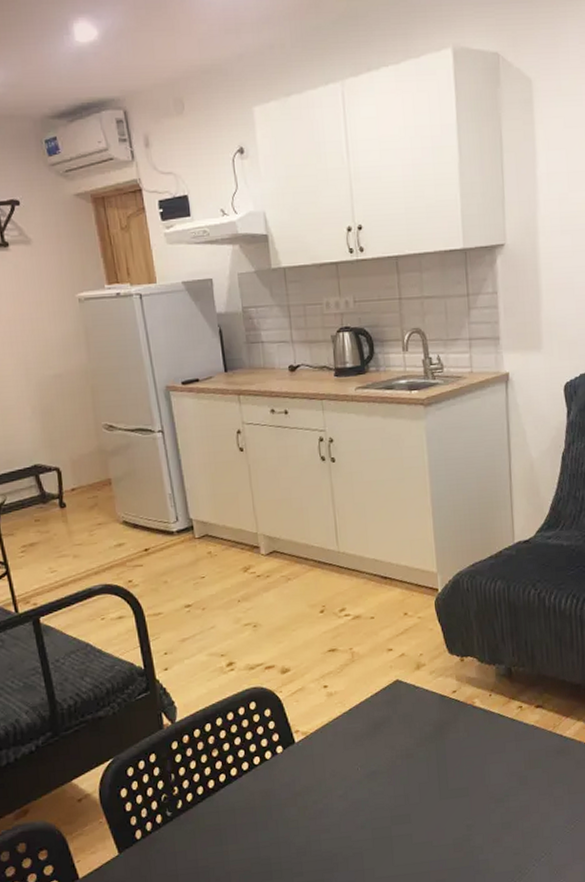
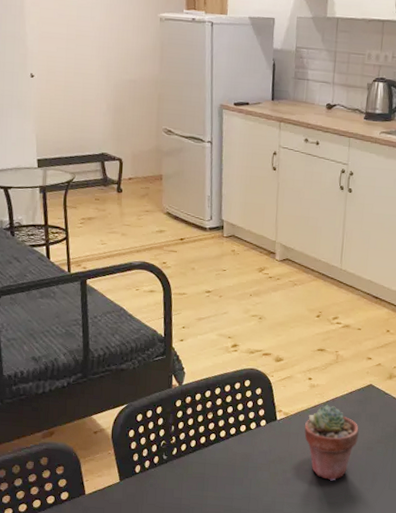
potted succulent: none [328,713,395,803] -> present [304,405,360,481]

